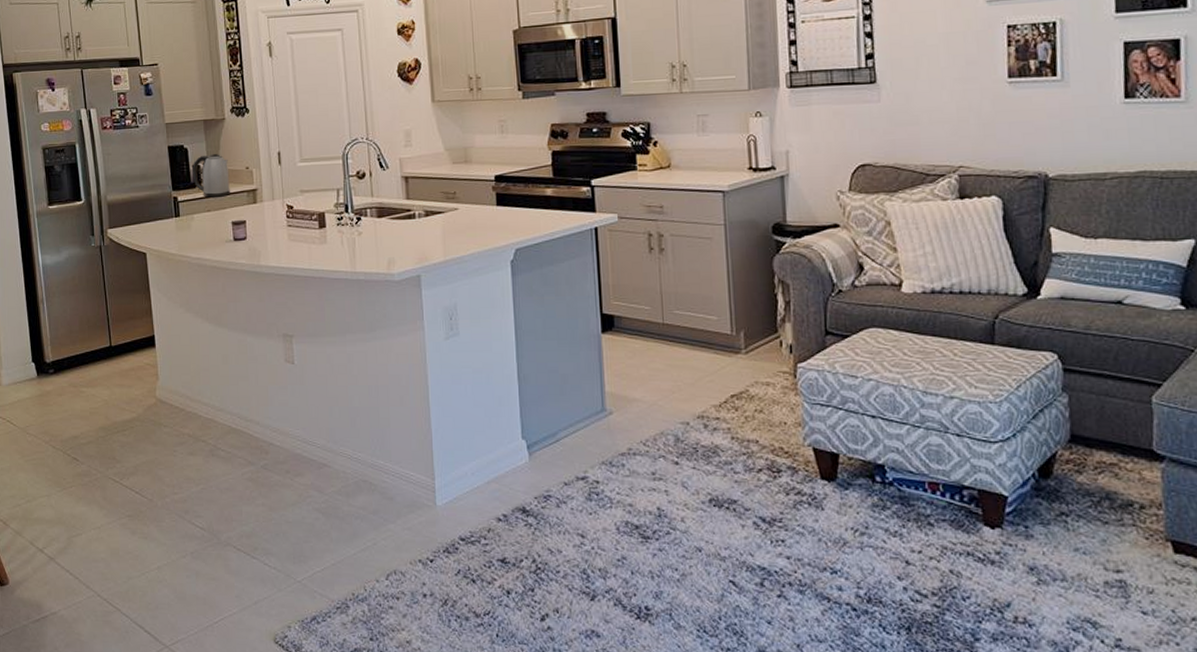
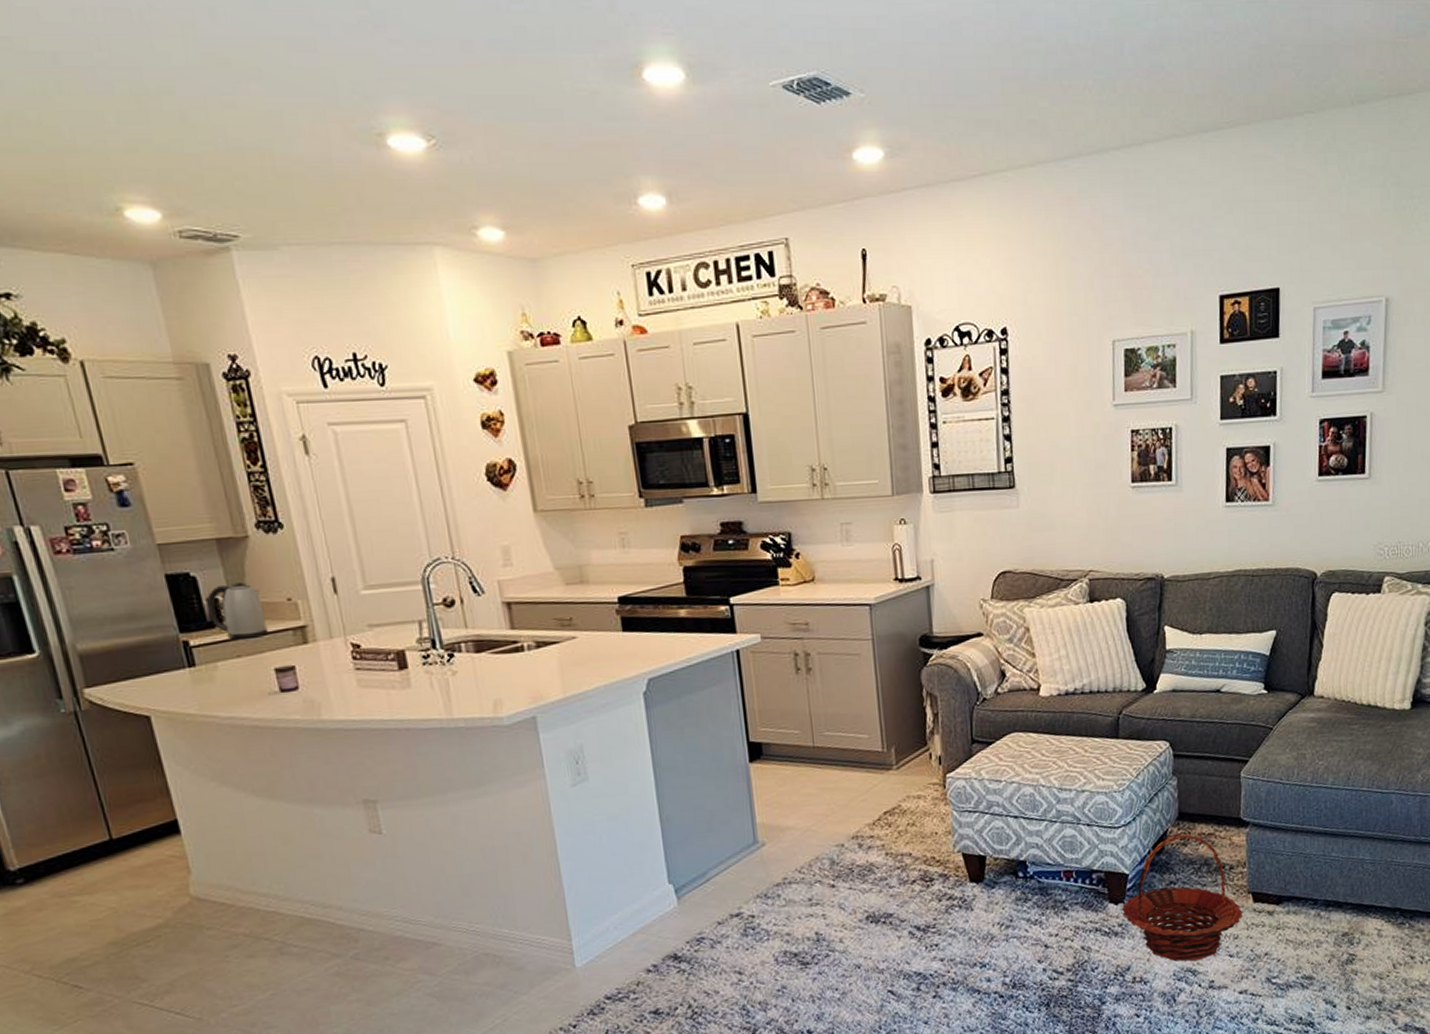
basket: none [1000,460,1160,612] -> present [1122,834,1244,961]

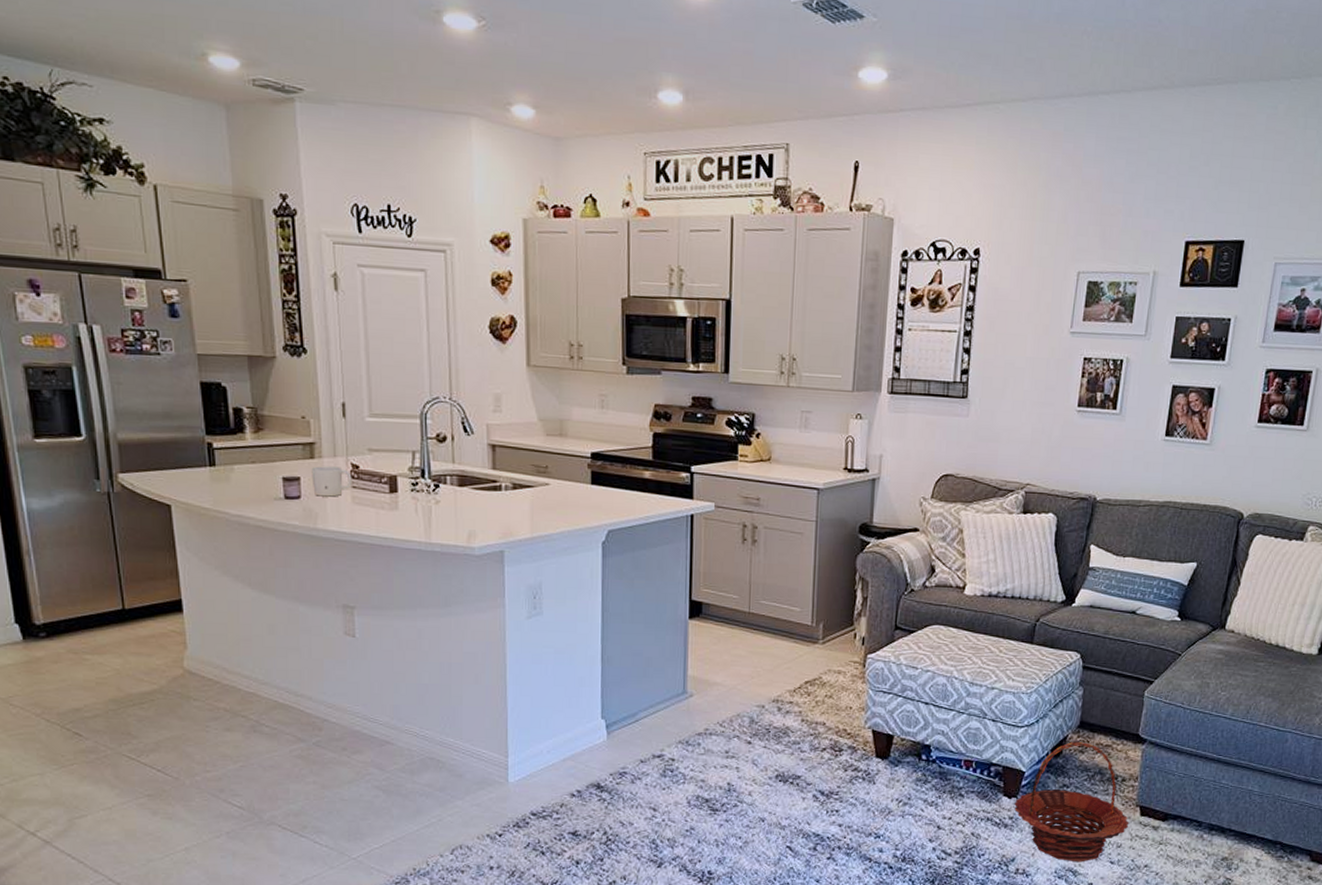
kettle: present [206,583,268,640] -> none [233,397,281,448]
mug: none [306,649,355,685] -> present [311,466,352,497]

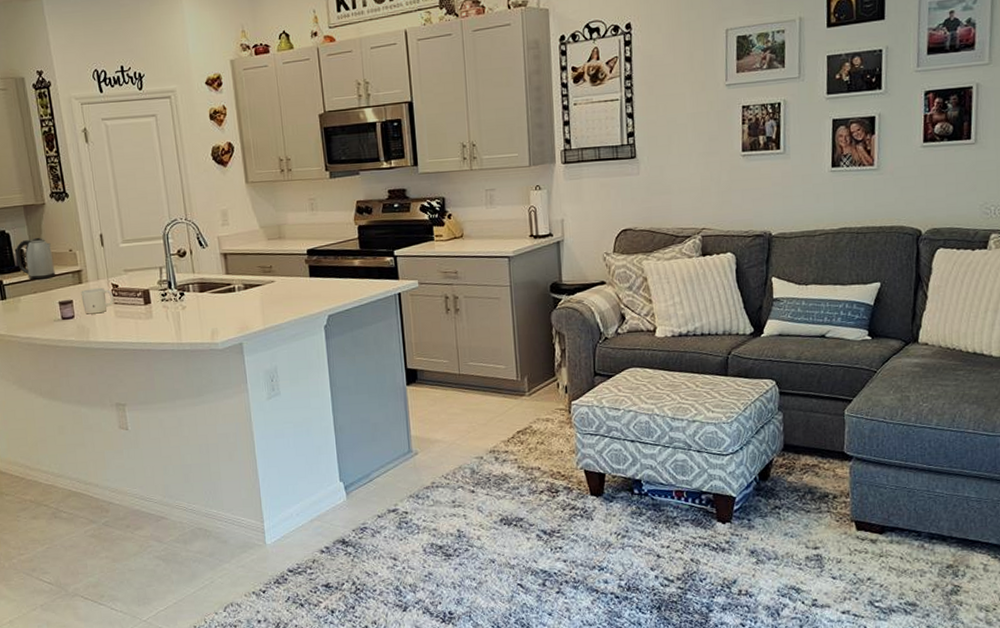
kettle: none [233,397,281,448] -> present [15,238,55,280]
basket: present [1014,742,1129,863] -> none [729,464,847,580]

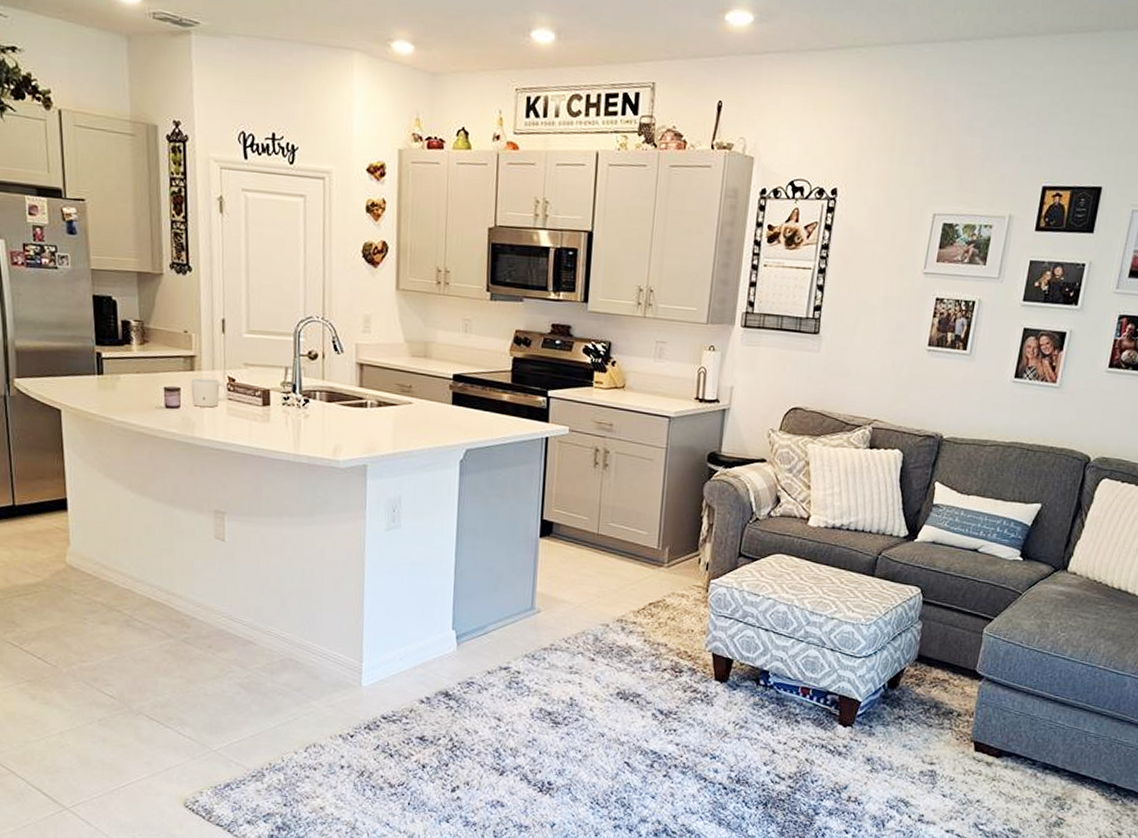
kettle: present [15,238,55,280] -> none [121,311,165,360]

